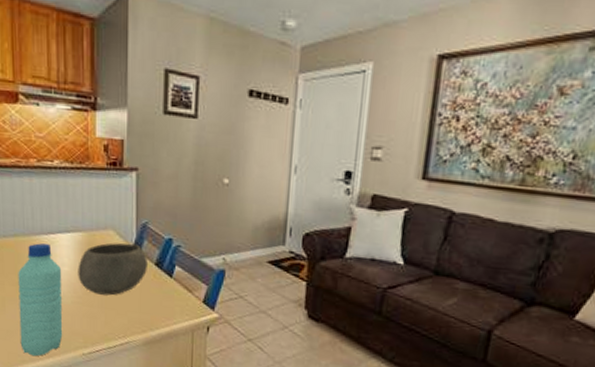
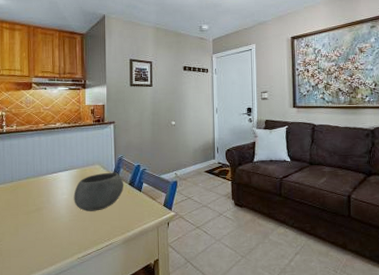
water bottle: present [18,243,63,357] -> none [29,181,63,267]

